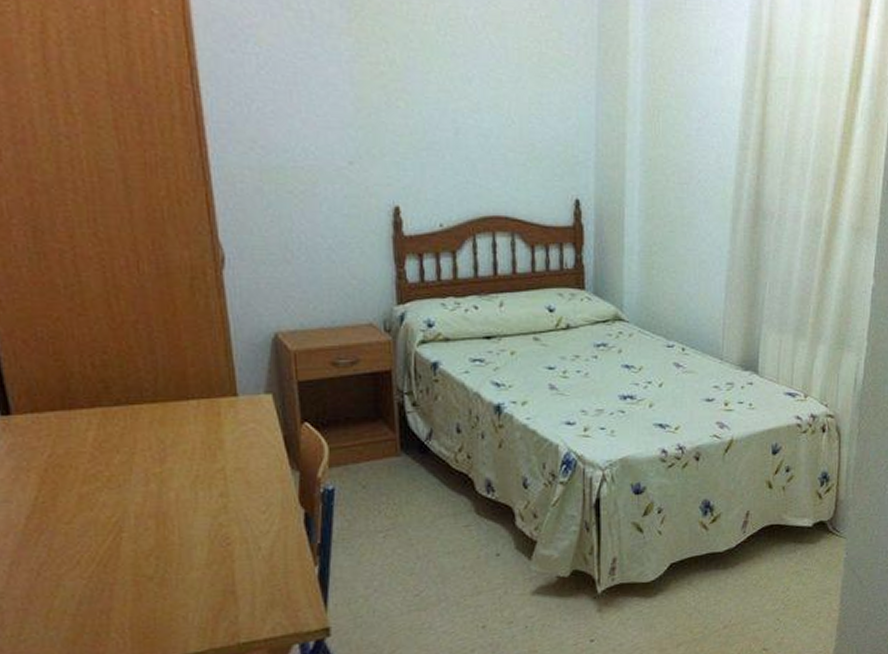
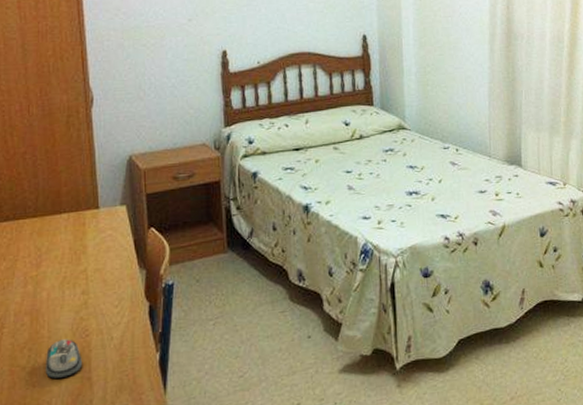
computer mouse: none [177,547,223,592] -> present [45,339,82,379]

